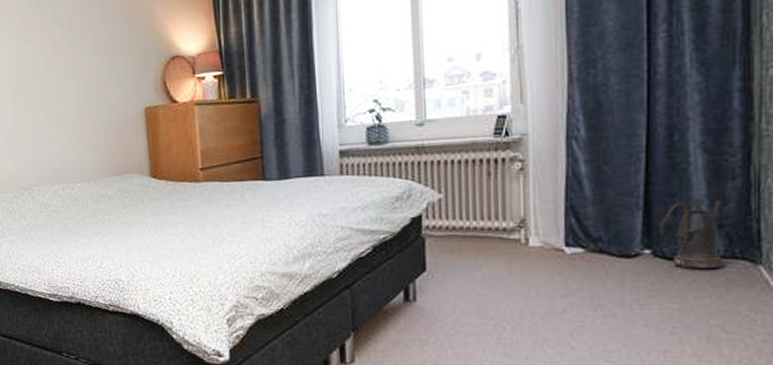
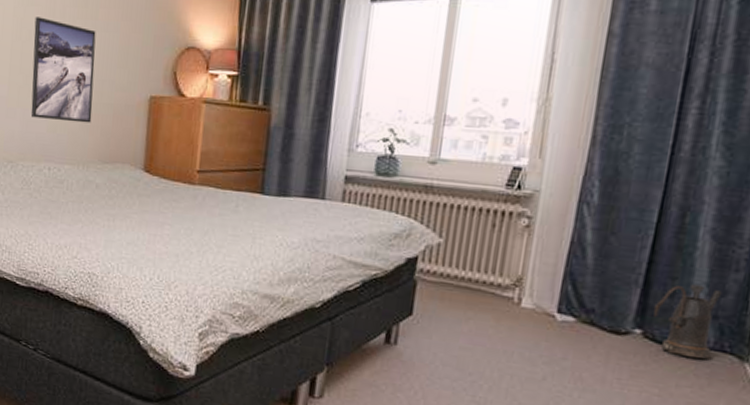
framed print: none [28,52,95,145] -> present [30,17,96,123]

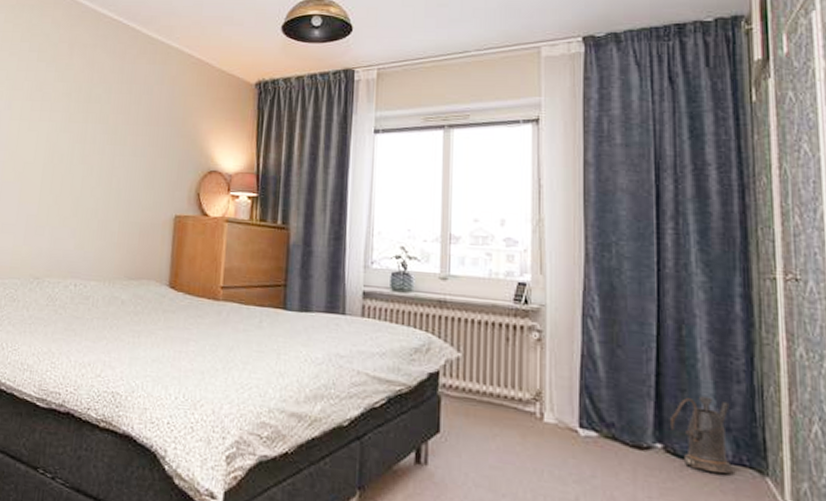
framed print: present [30,17,96,123] -> none [59,142,125,241]

